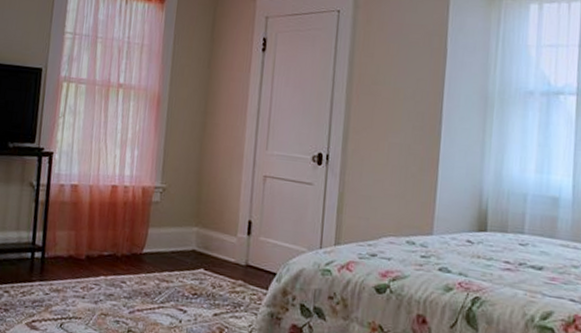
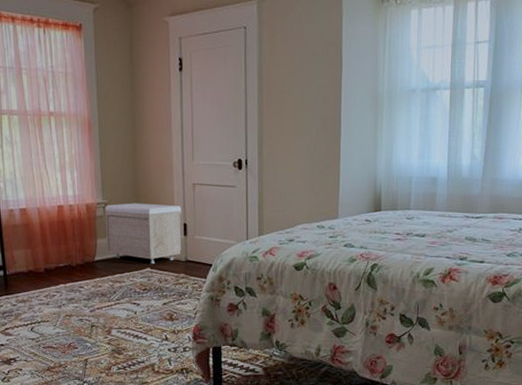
storage bench: none [158,190,248,265] -> present [105,203,181,264]

